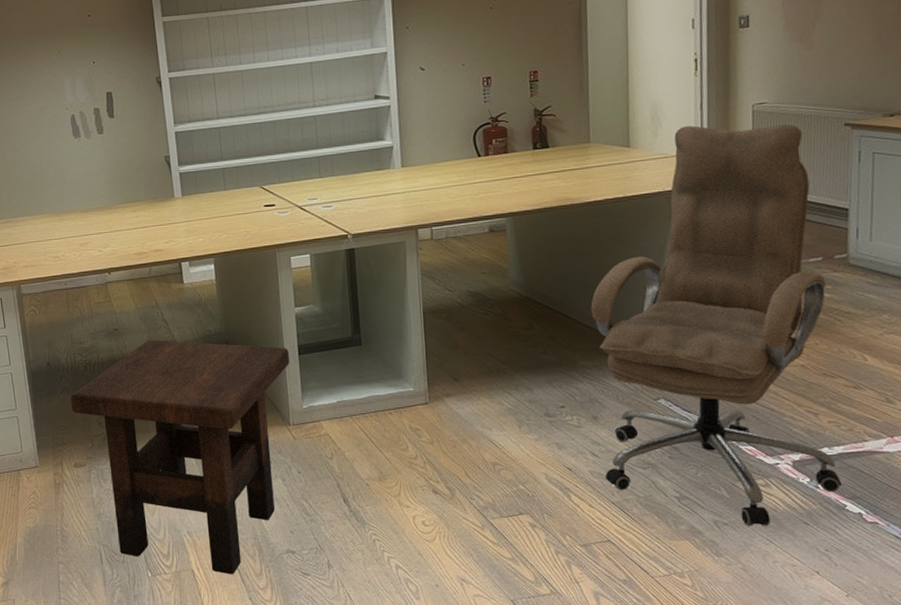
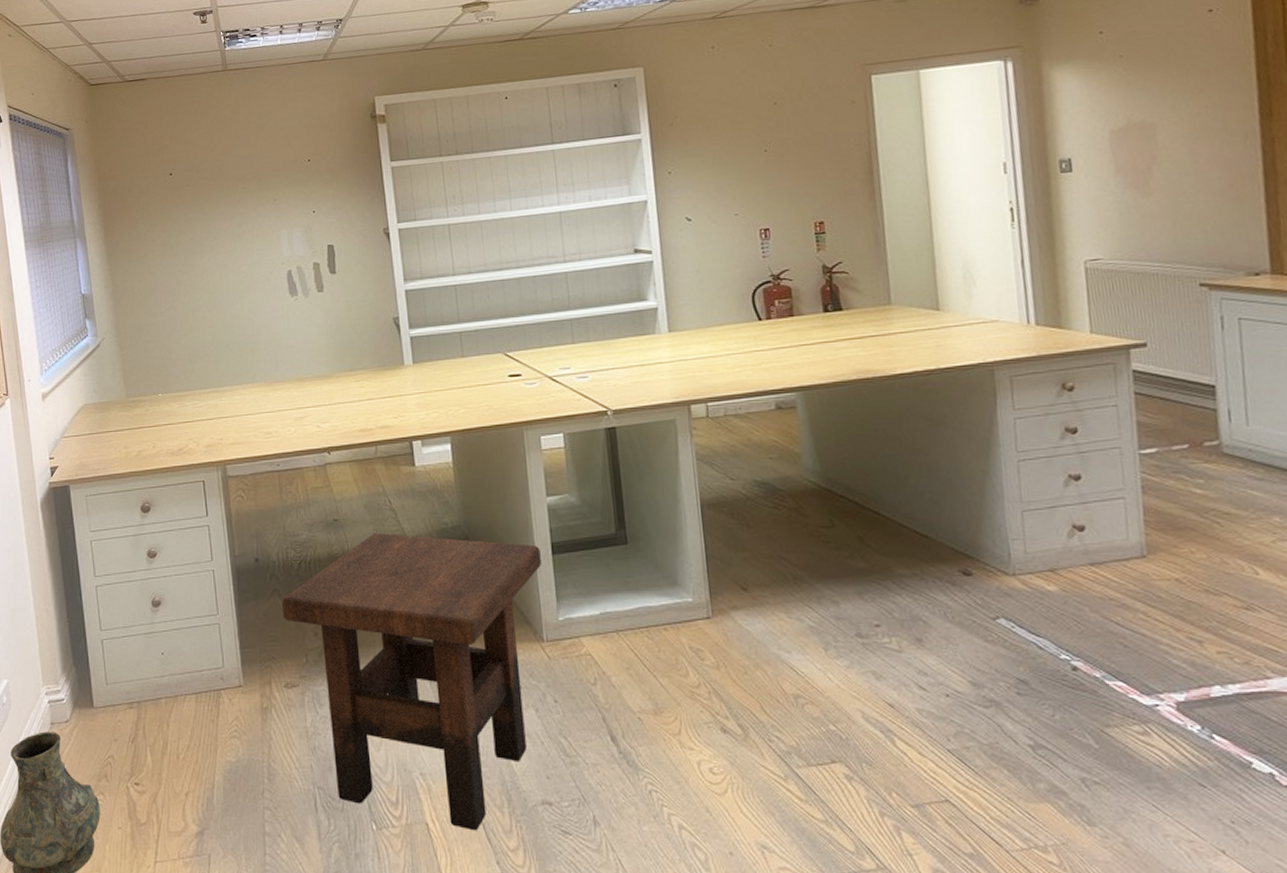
office chair: present [590,124,842,526] -> none [904,283,1244,787]

